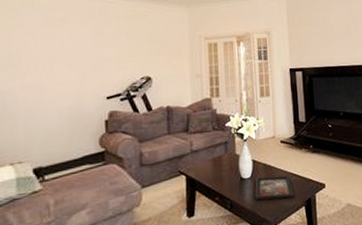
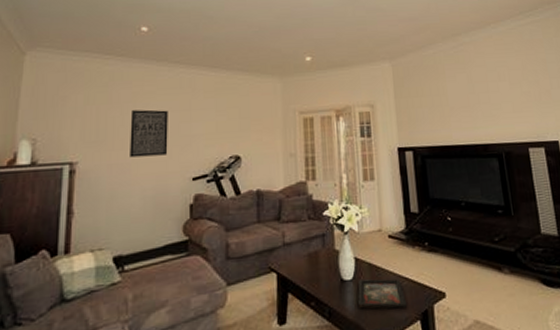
wall art: none [43,35,82,79] -> present [130,109,168,158]

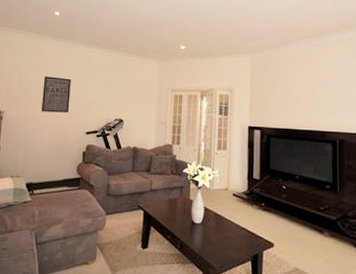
decorative tray: present [358,278,408,309] -> none [204,224,242,250]

